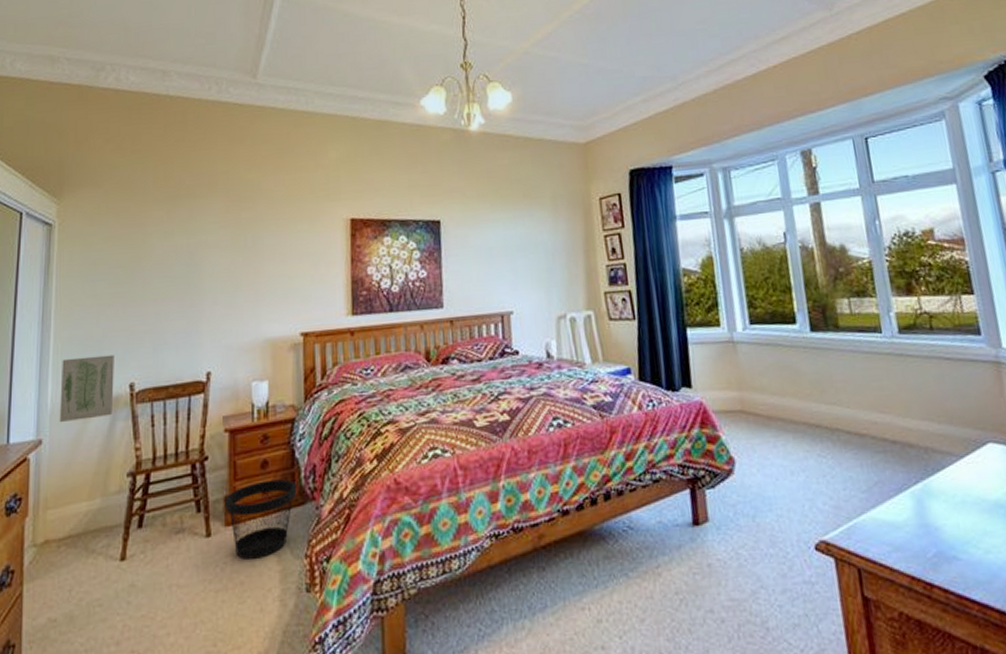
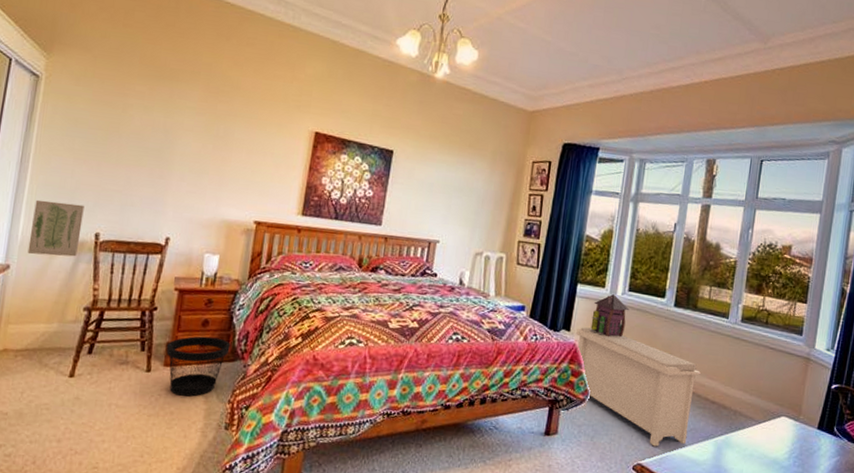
bench: none [699,378,875,515] -> present [576,327,702,447]
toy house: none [711,332,758,386] -> present [590,294,629,337]

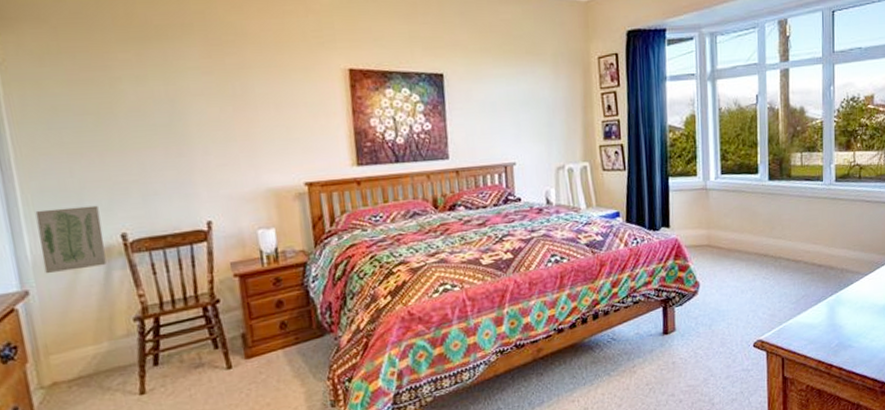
wastebasket: present [166,336,231,397] -> none [241,316,314,386]
bench: present [576,327,702,447] -> none [676,219,805,321]
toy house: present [590,294,629,337] -> none [688,181,725,225]

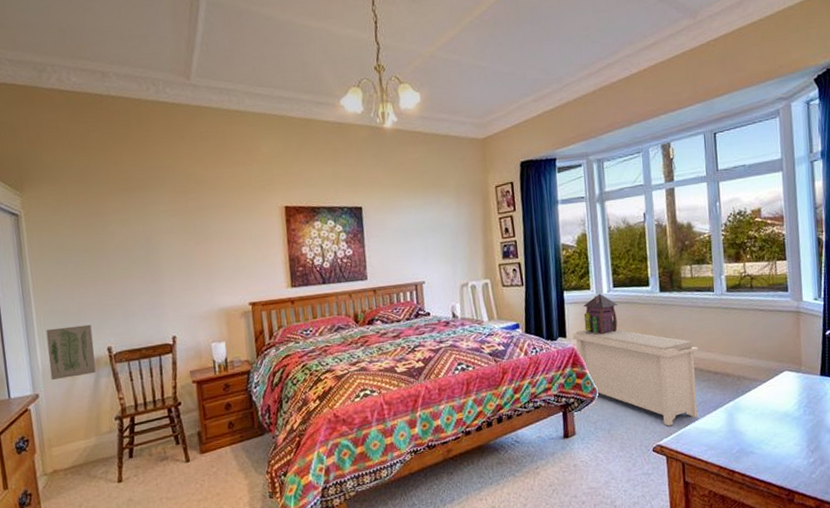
bench: none [676,219,805,321] -> present [572,330,699,426]
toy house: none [688,181,725,225] -> present [582,294,618,335]

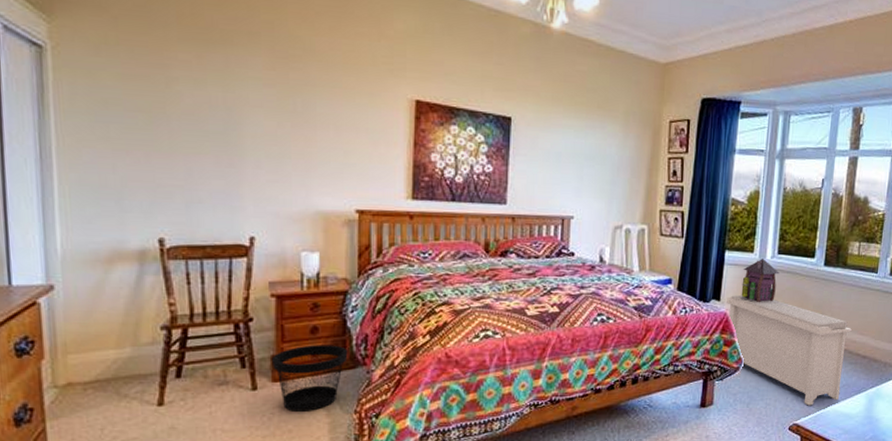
wall art: present [46,324,96,381] -> none [71,203,140,271]
wastebasket: none [198,417,256,477] -> present [271,345,348,412]

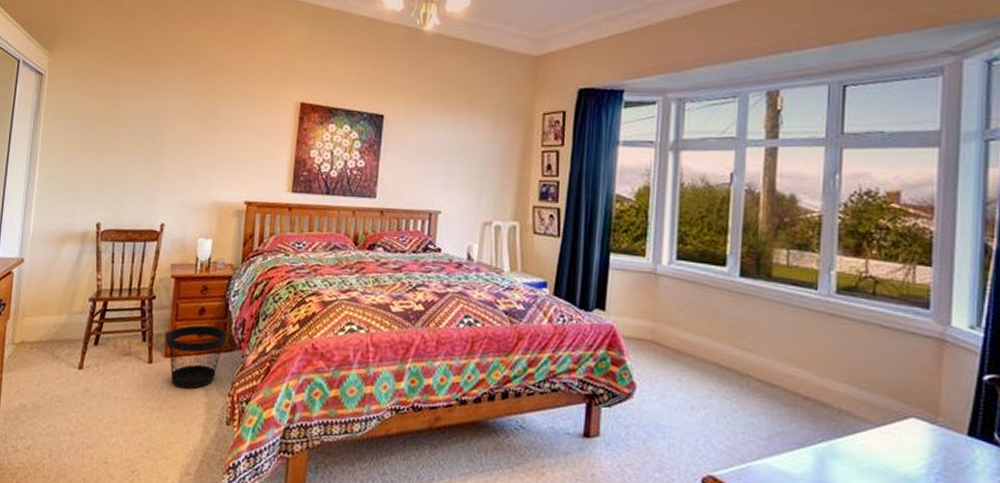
bench: present [727,295,853,406] -> none [613,305,787,455]
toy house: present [741,259,780,303] -> none [631,264,680,317]

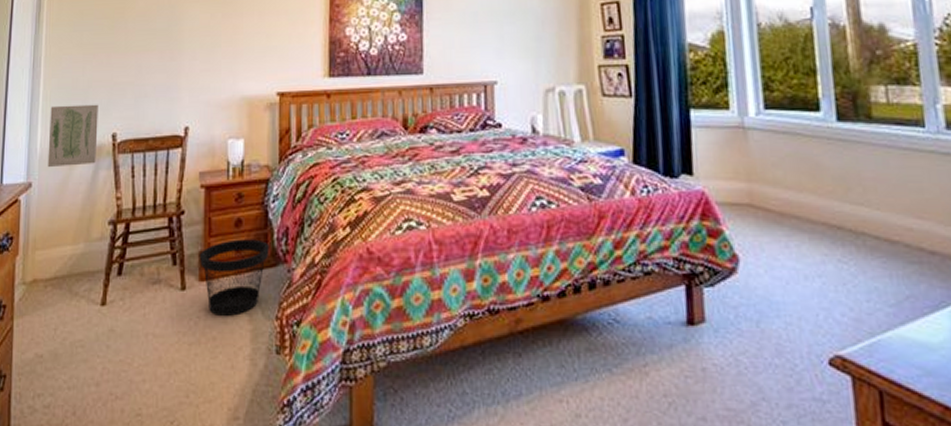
wall art: none [38,193,86,248] -> present [47,104,98,168]

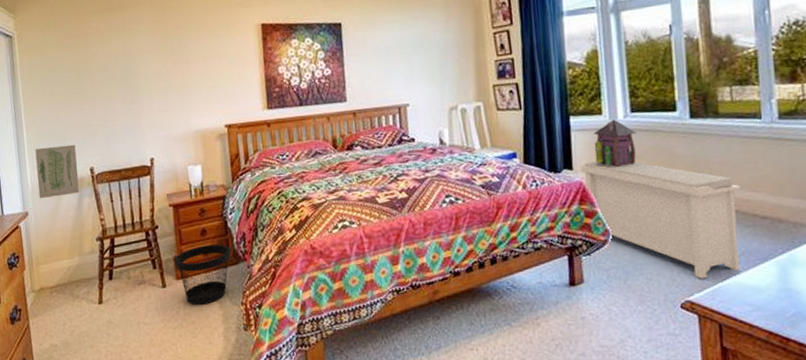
bench: none [702,167,905,328] -> present [580,161,742,279]
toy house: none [718,117,772,177] -> present [593,120,637,168]

